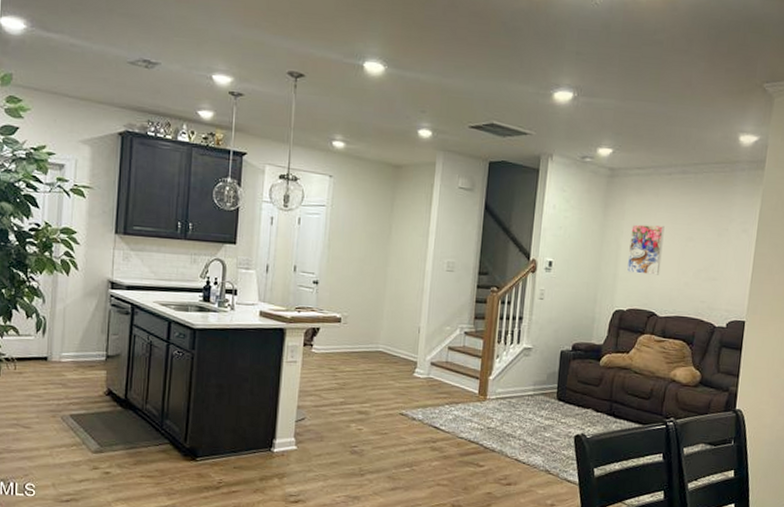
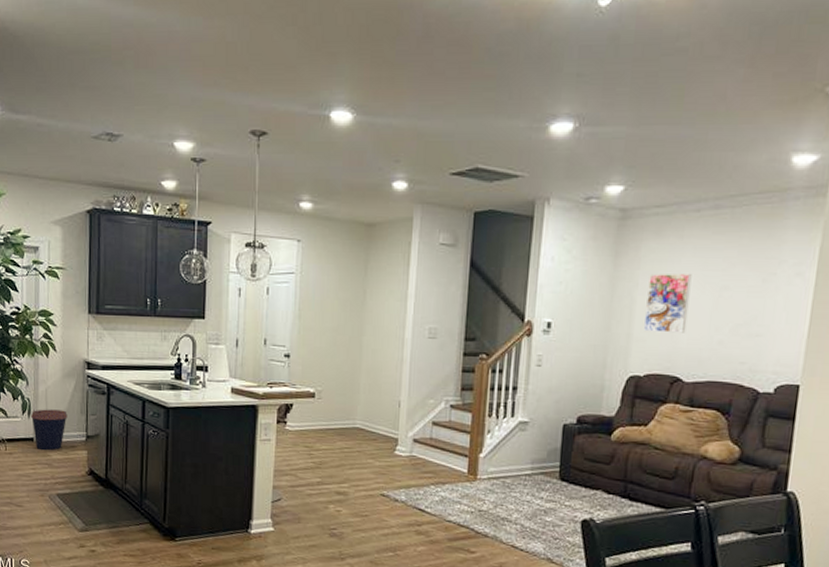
coffee cup: none [46,327,87,371] -> present [31,409,68,451]

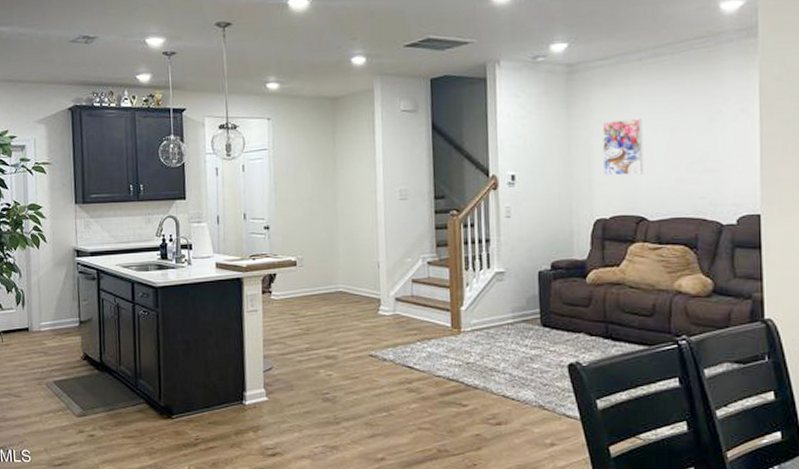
coffee cup: present [31,409,68,451] -> none [25,298,60,340]

